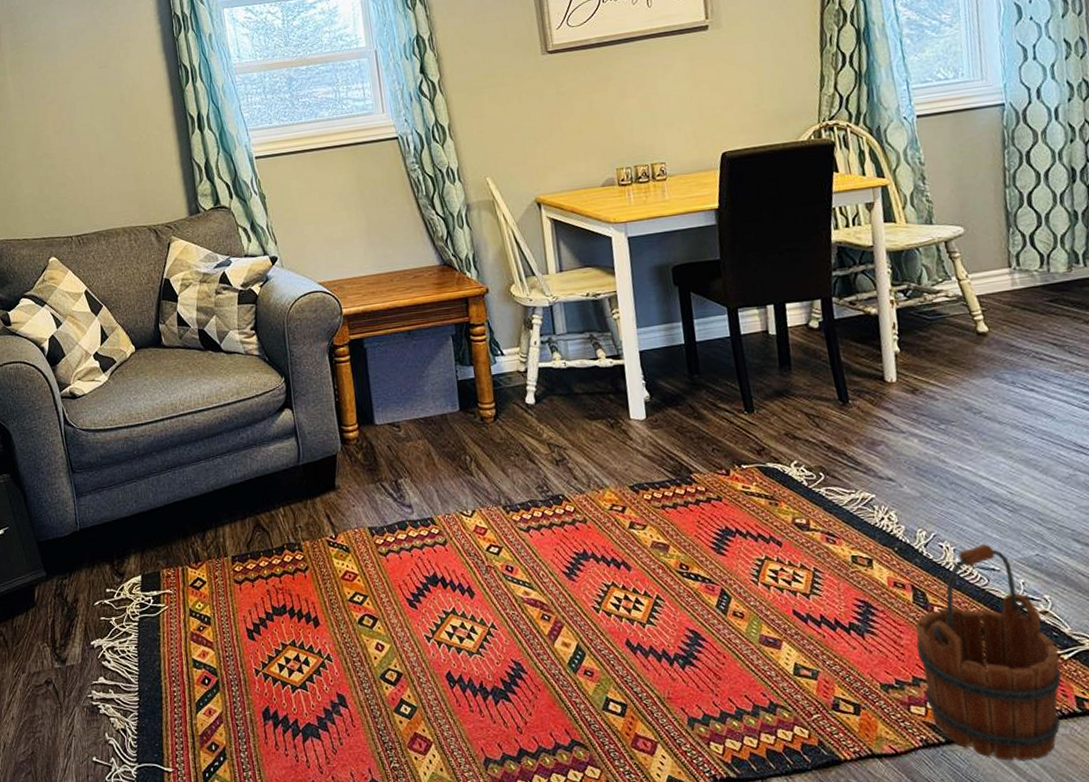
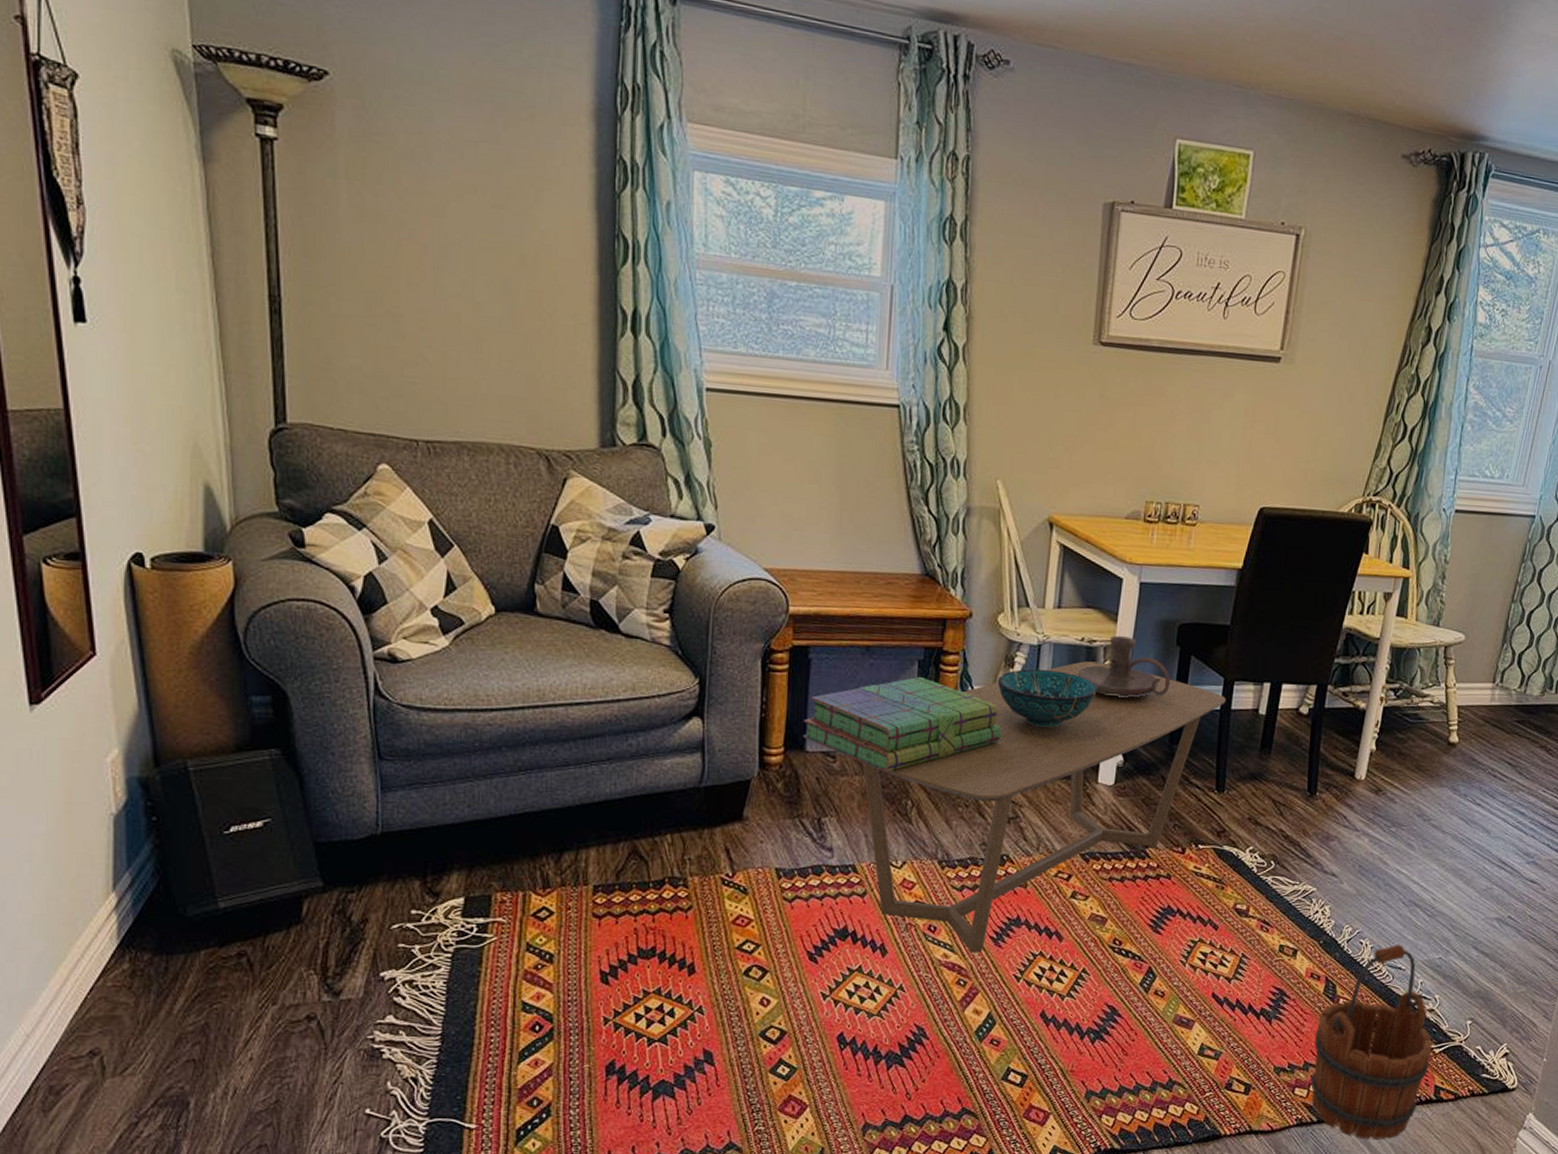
stack of books: none [368,349,534,434] -> present [802,677,1001,772]
coffee table: none [422,311,734,589] -> present [862,661,1226,953]
decorative bowl: none [520,325,611,377] -> present [997,669,1097,727]
candle holder: none [589,285,678,340] -> present [1077,635,1171,698]

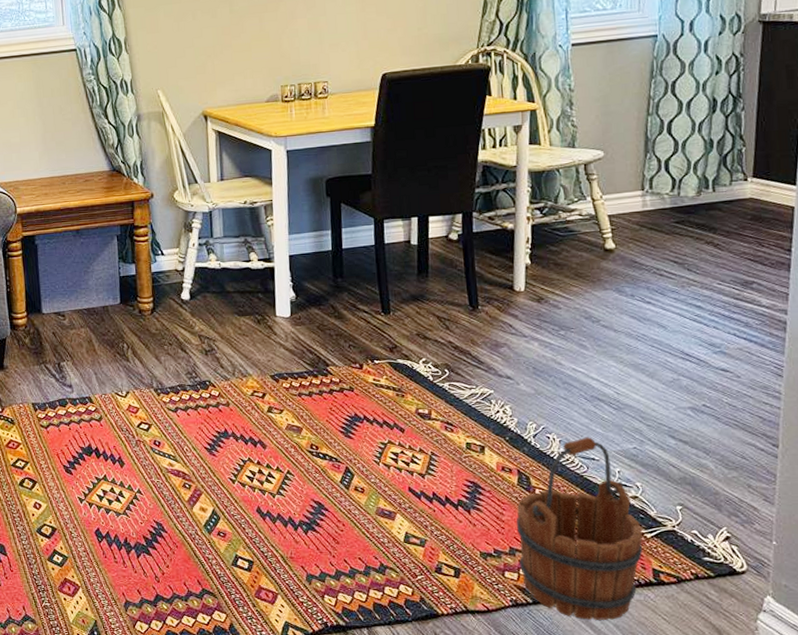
stack of books: present [802,677,1001,772] -> none [37,248,190,324]
coffee table: present [862,661,1226,953] -> none [85,218,379,462]
decorative bowl: present [997,669,1097,727] -> none [180,230,264,276]
candle holder: present [1077,635,1171,698] -> none [245,195,327,245]

